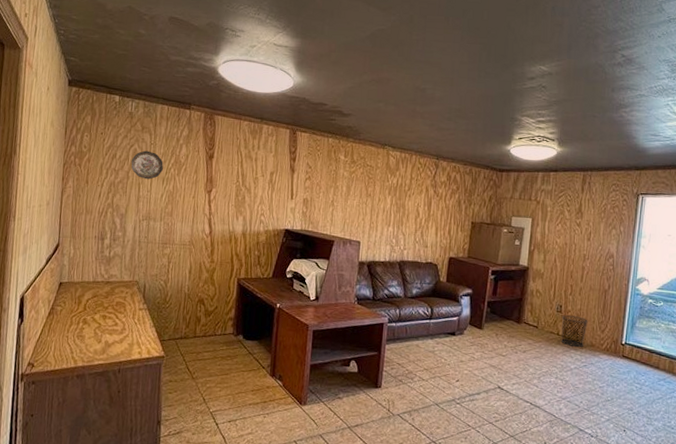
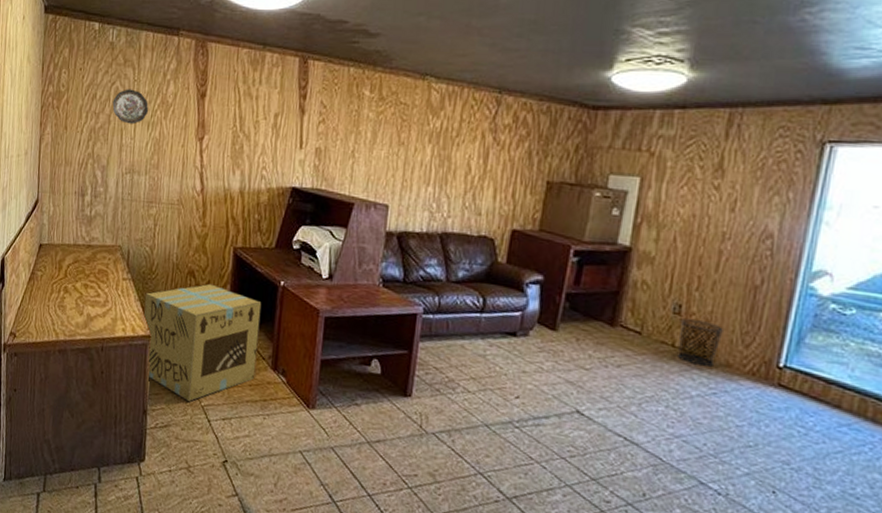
cardboard box: none [158,309,262,409] -> present [144,283,262,402]

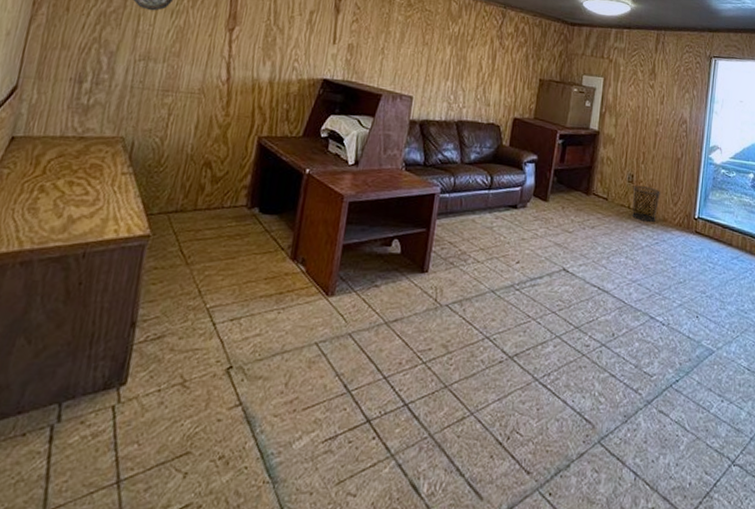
cardboard box: present [144,283,262,402] -> none [141,174,285,305]

